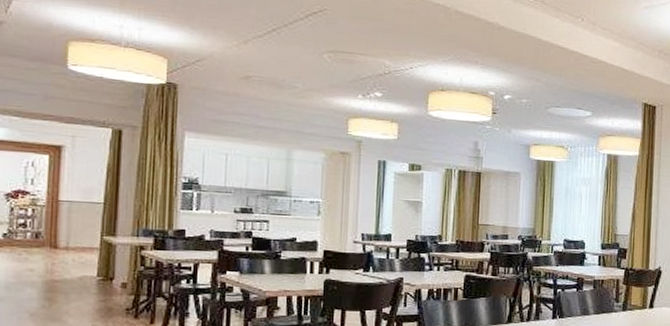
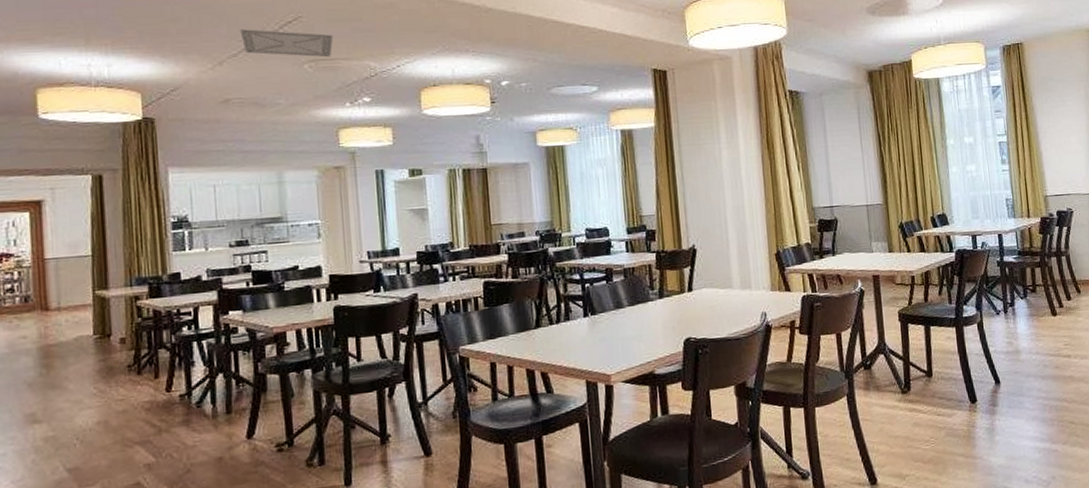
ceiling vent: none [267,13,354,51] -> present [240,29,334,58]

